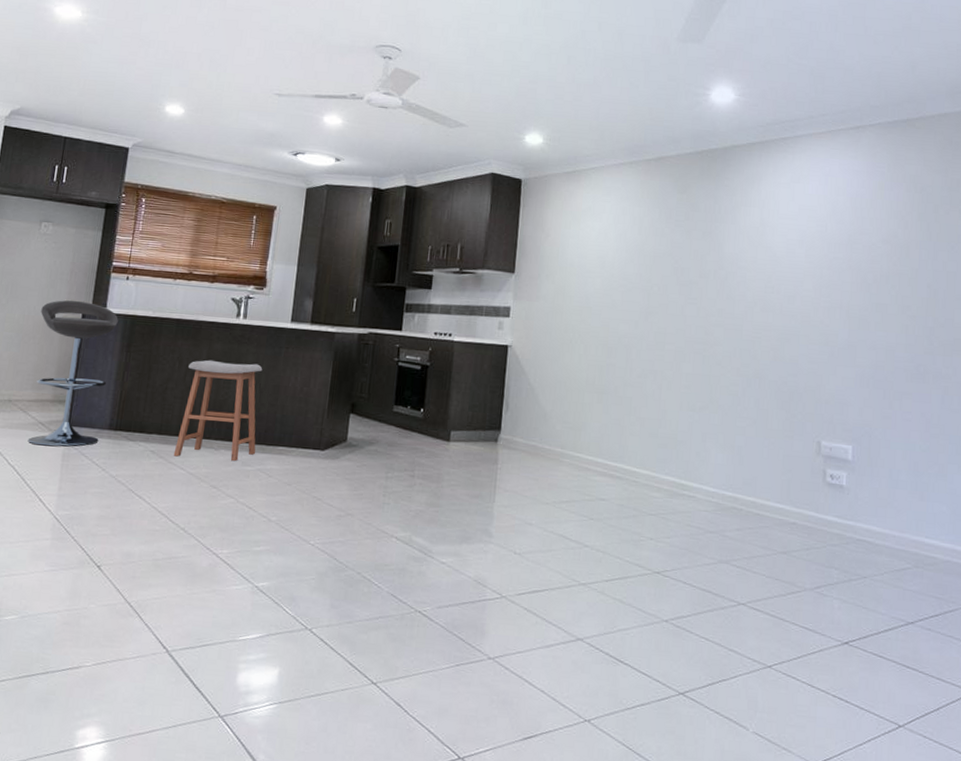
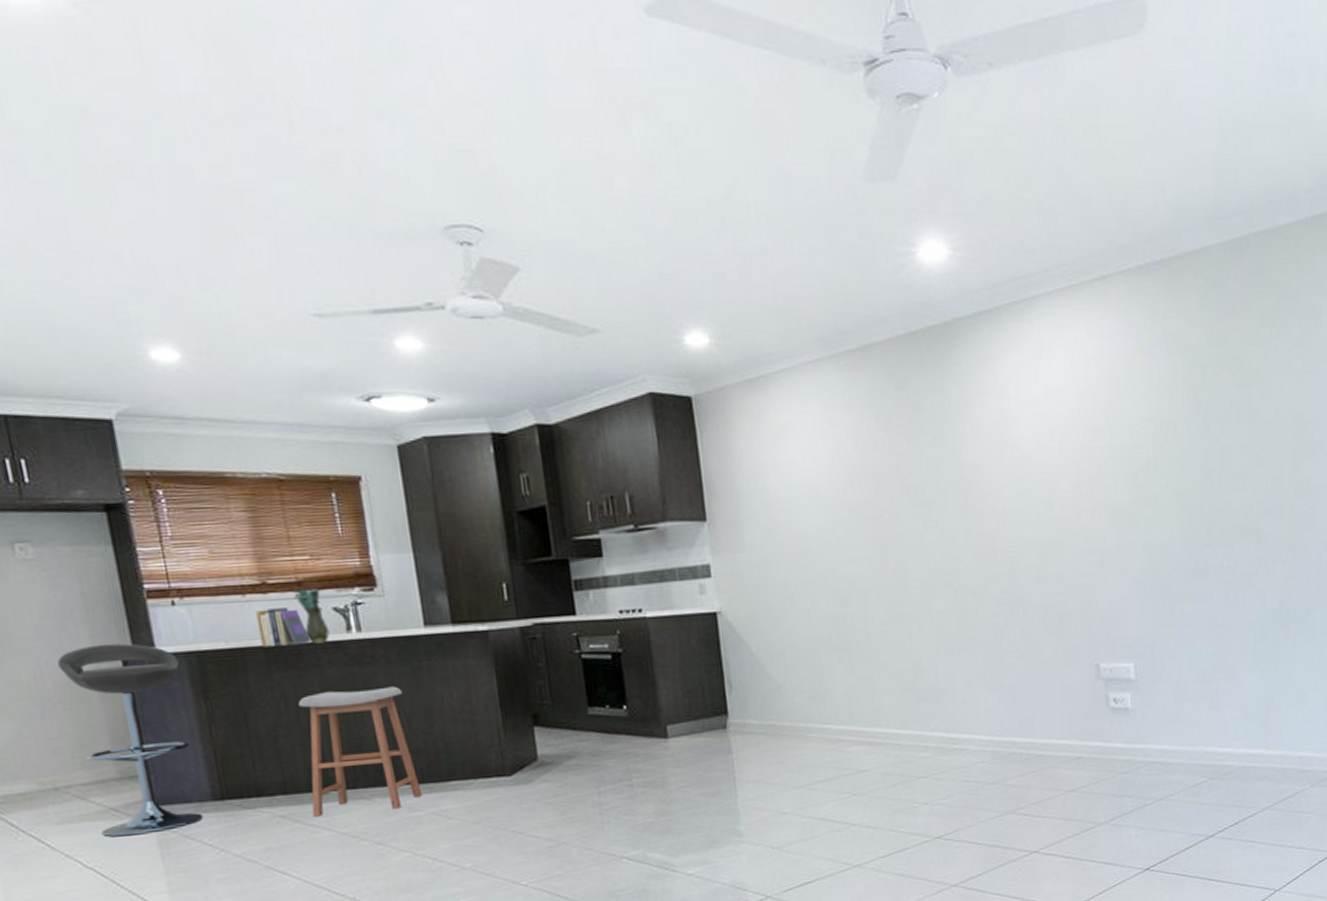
books: none [176,292,210,322] -> present [256,608,311,647]
vase: none [208,279,227,324] -> present [294,586,330,644]

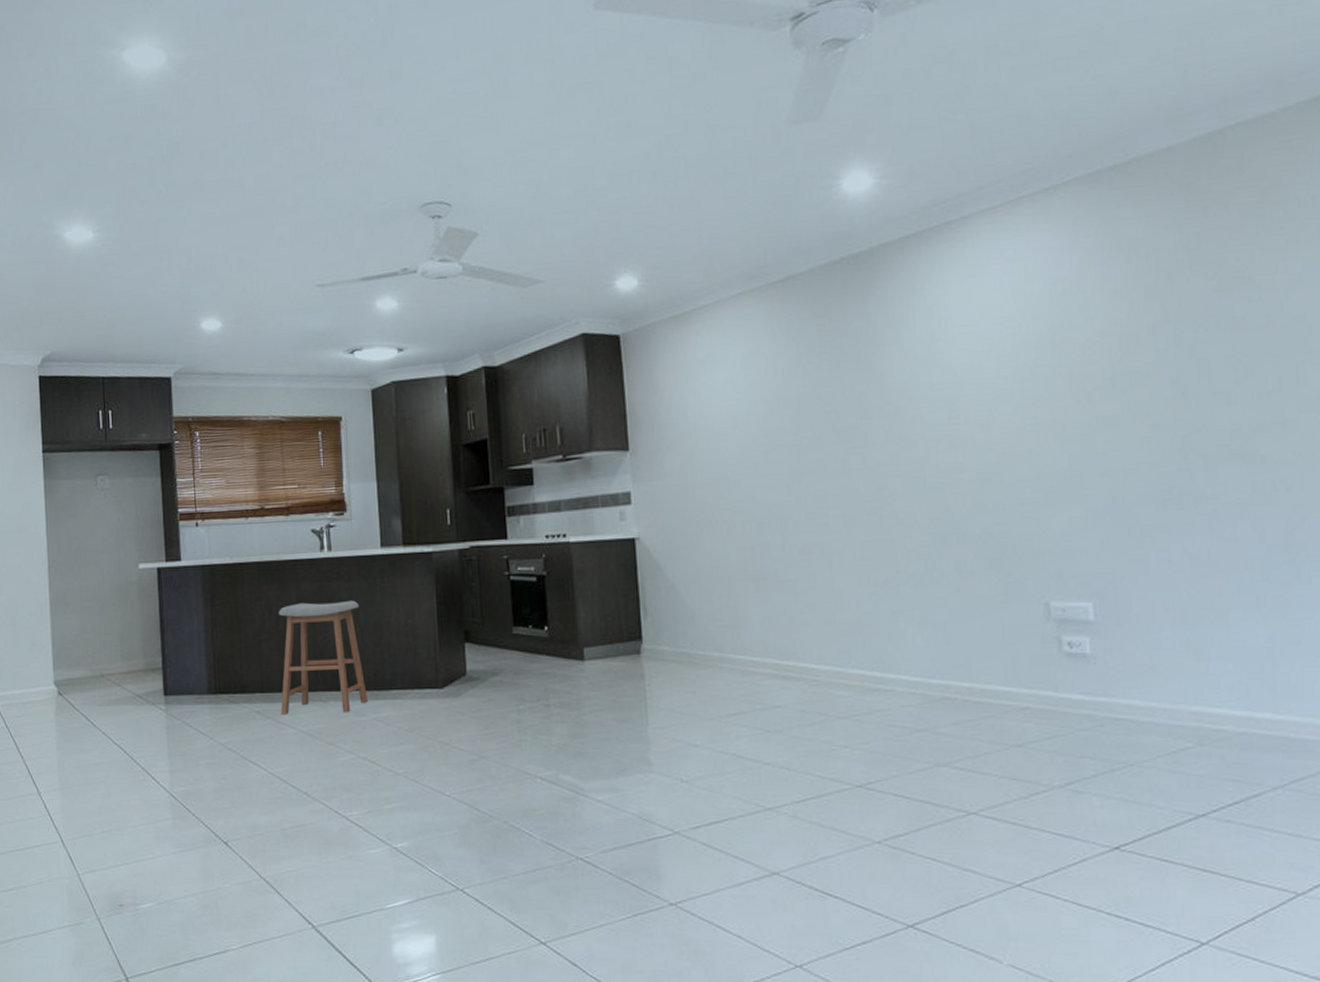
bar stool: present [57,643,204,838] -> none [115,557,200,720]
books: present [256,608,311,647] -> none [254,529,292,563]
vase: present [294,586,330,644] -> none [284,511,307,561]

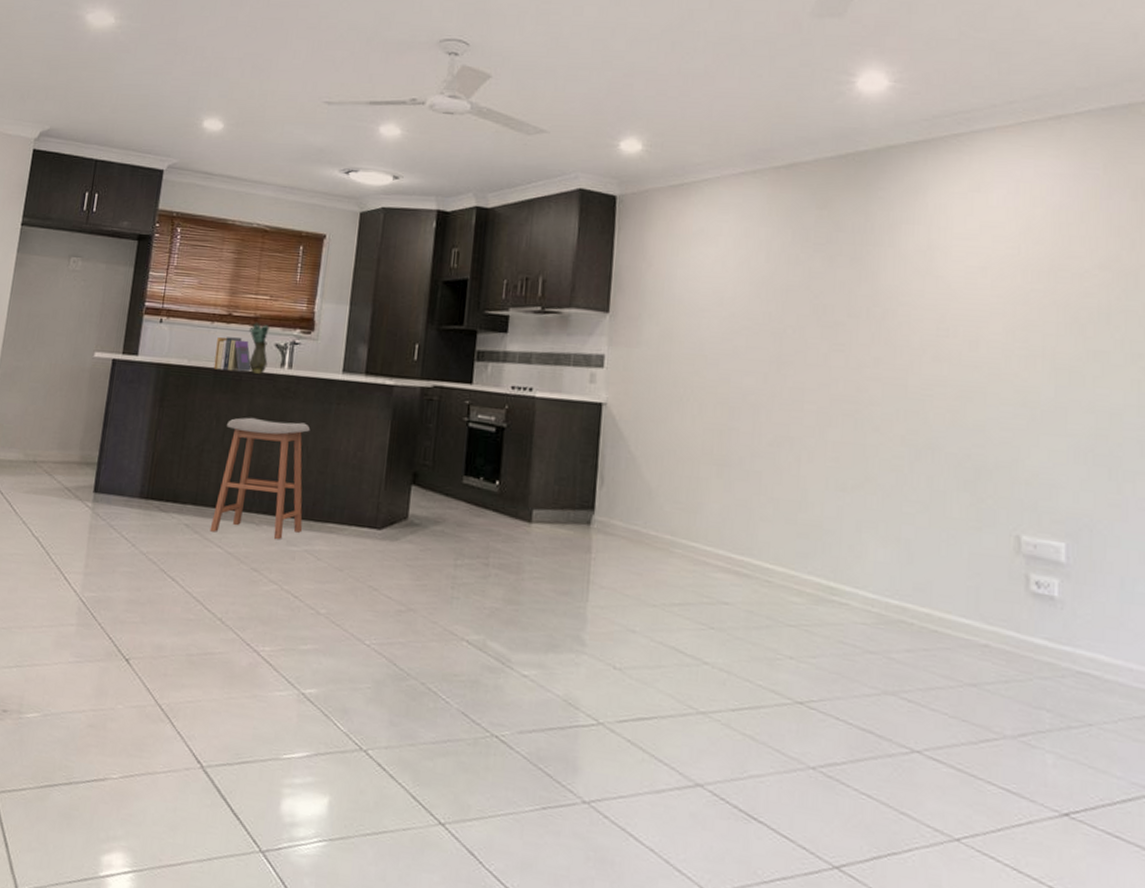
books: none [254,529,292,563] -> present [213,336,251,372]
vase: none [284,511,307,561] -> present [249,321,270,374]

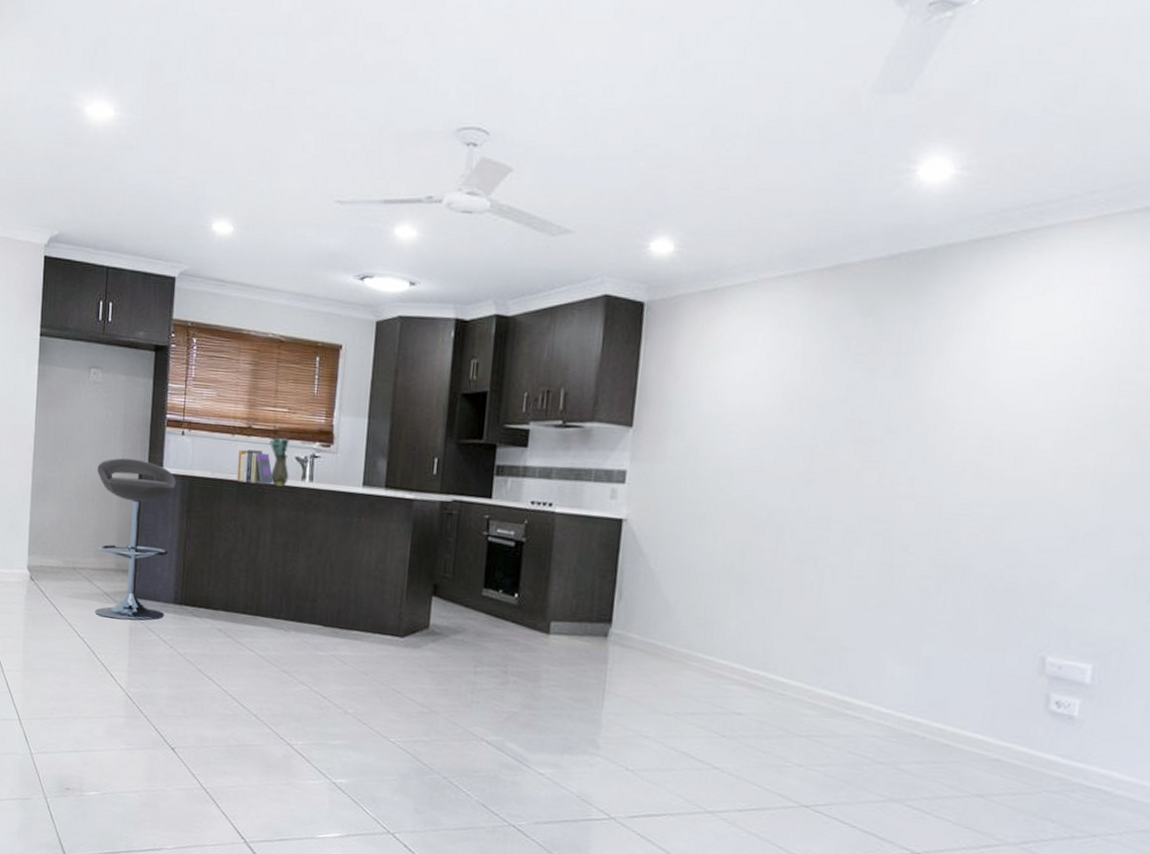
bar stool: none [52,346,151,517] -> present [94,458,176,621]
stool: present [209,417,310,540] -> none [241,528,333,645]

